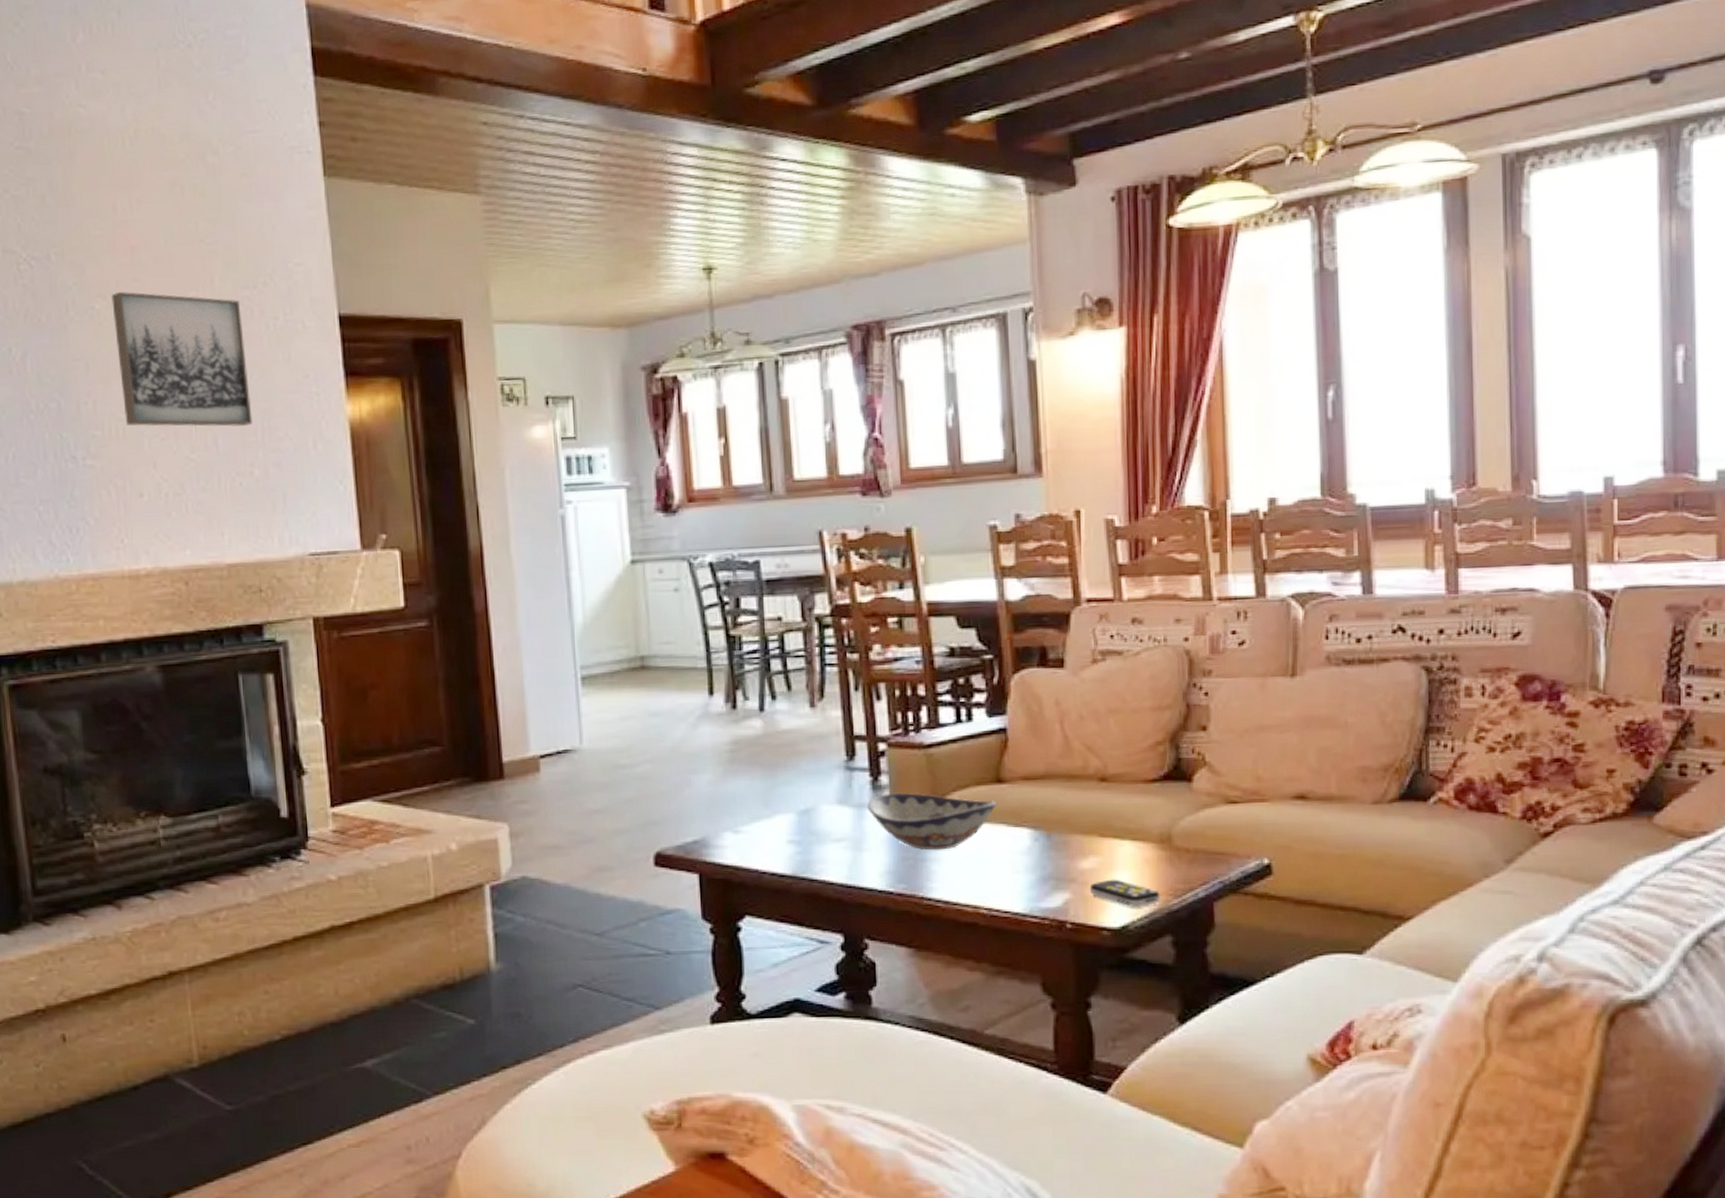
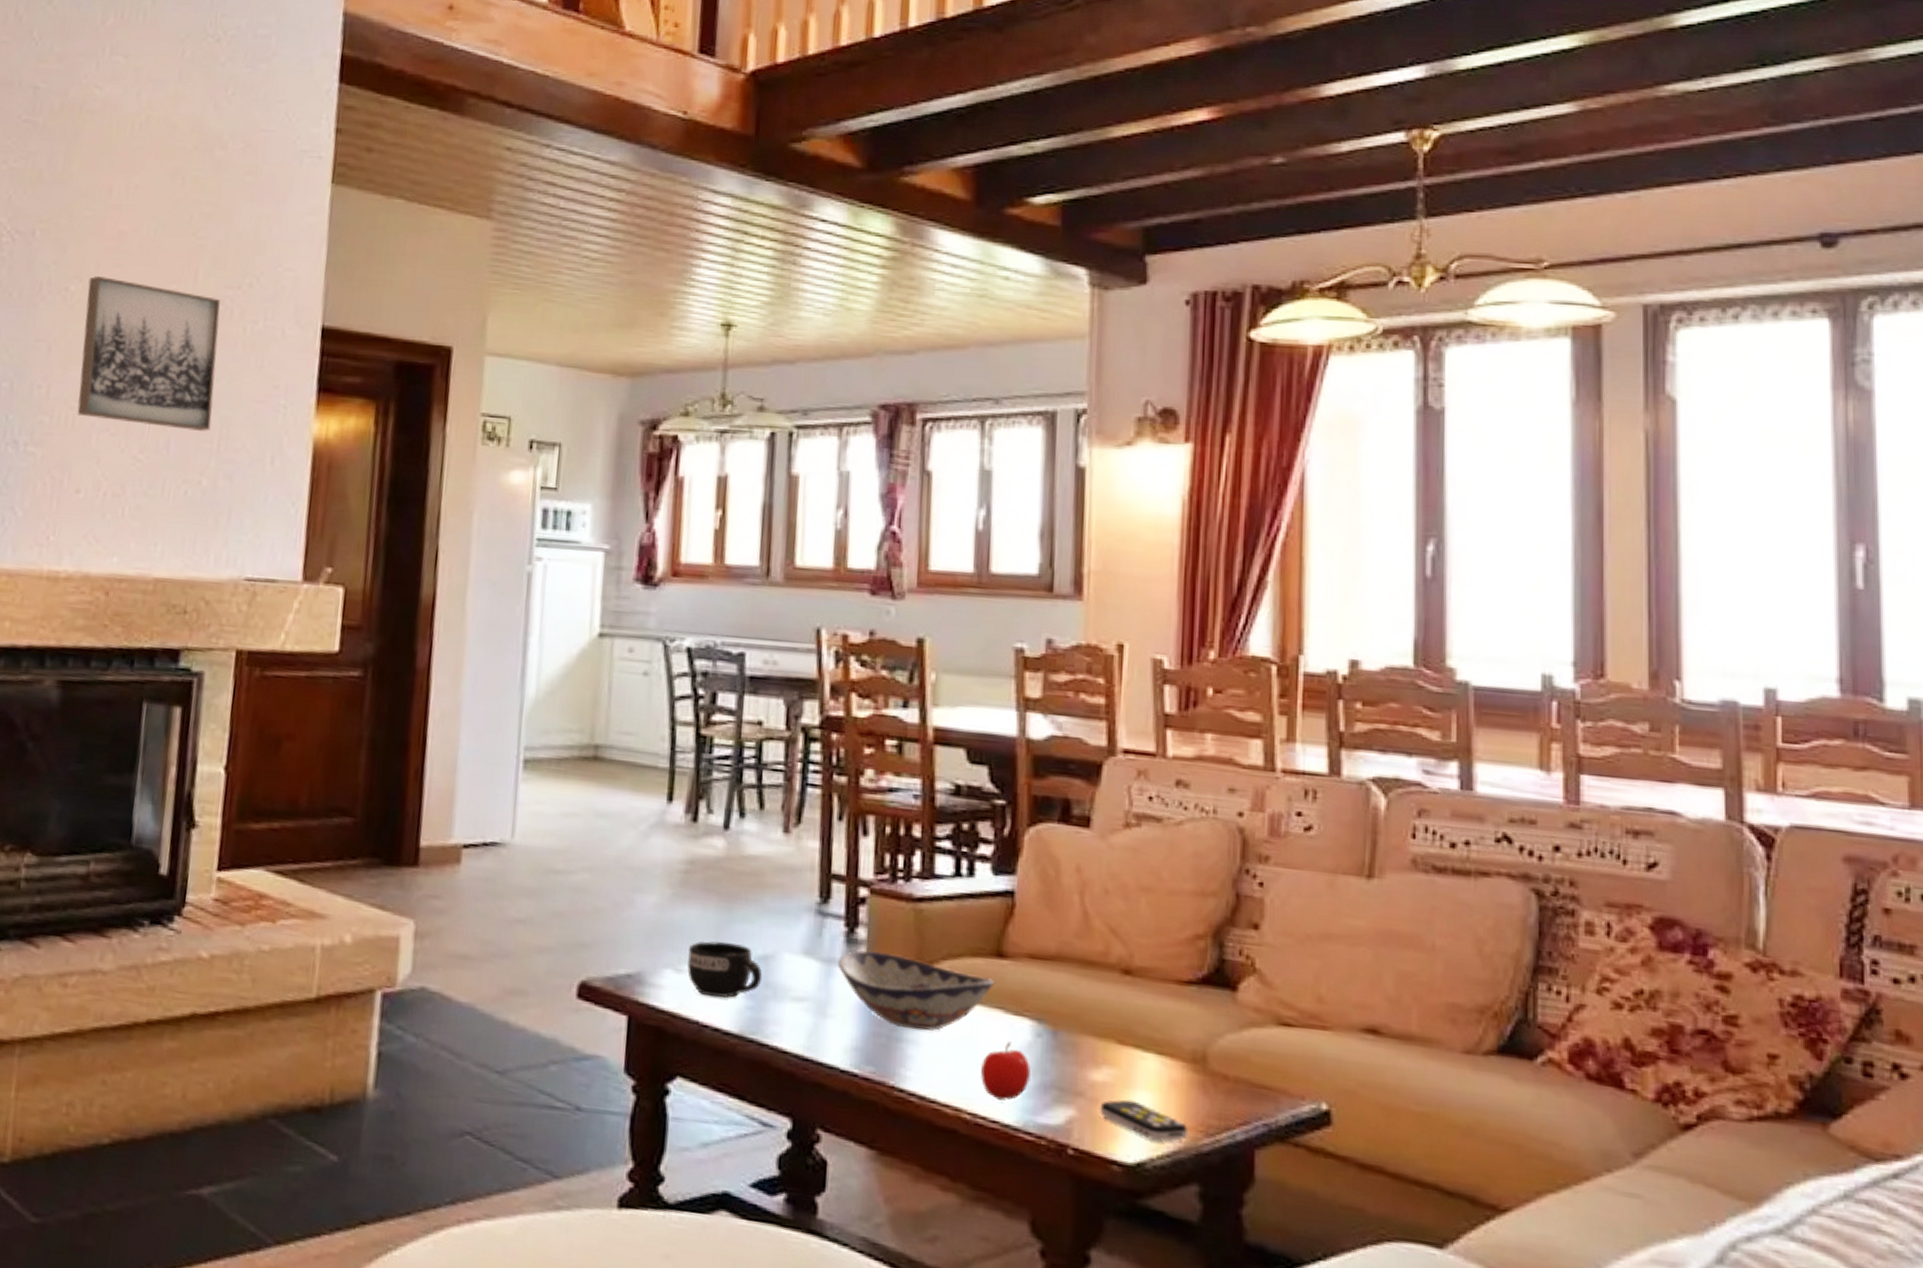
mug: none [742,803,807,849] -> present [687,940,763,999]
apple: none [992,848,1032,895] -> present [981,1041,1031,1101]

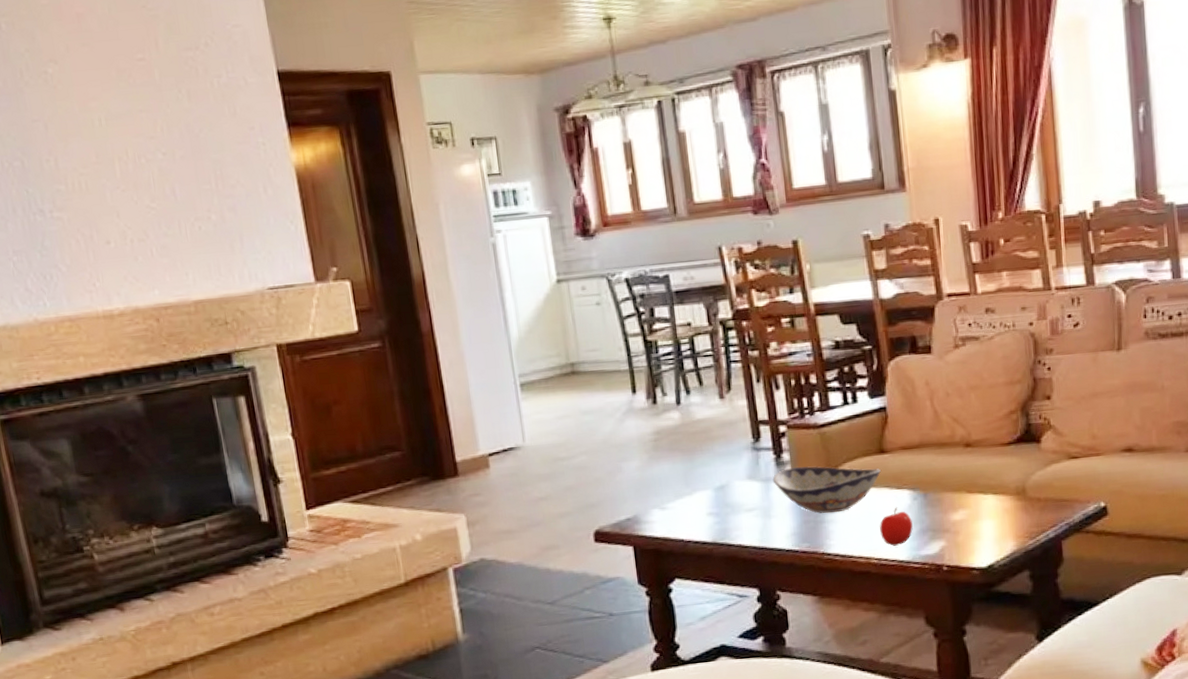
wall art: present [77,275,220,431] -> none [62,56,206,180]
mug: present [687,940,763,999] -> none [667,482,723,522]
remote control: present [1099,1099,1188,1142] -> none [960,527,1019,550]

